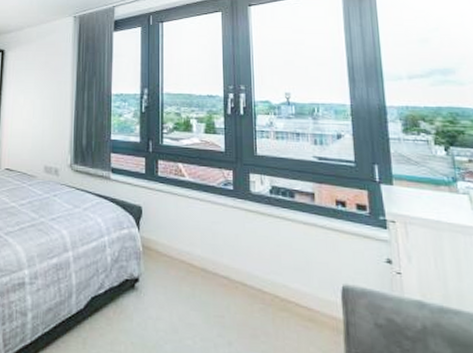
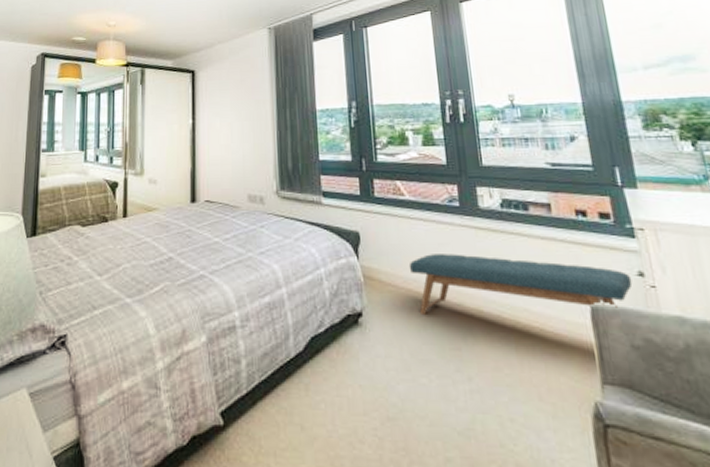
bench: none [184,230,381,290] -> present [409,254,633,314]

